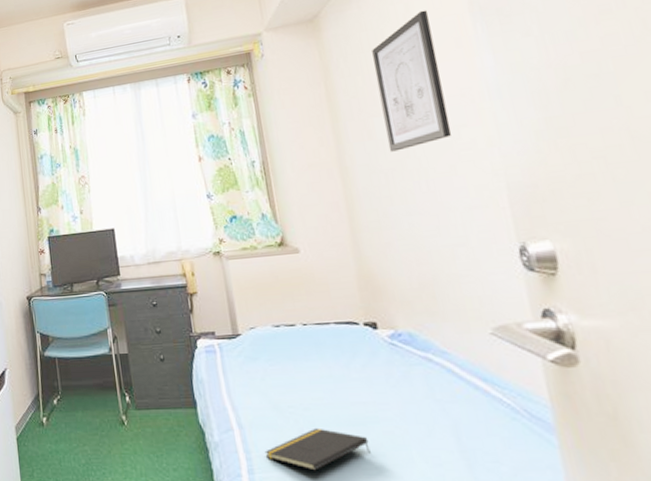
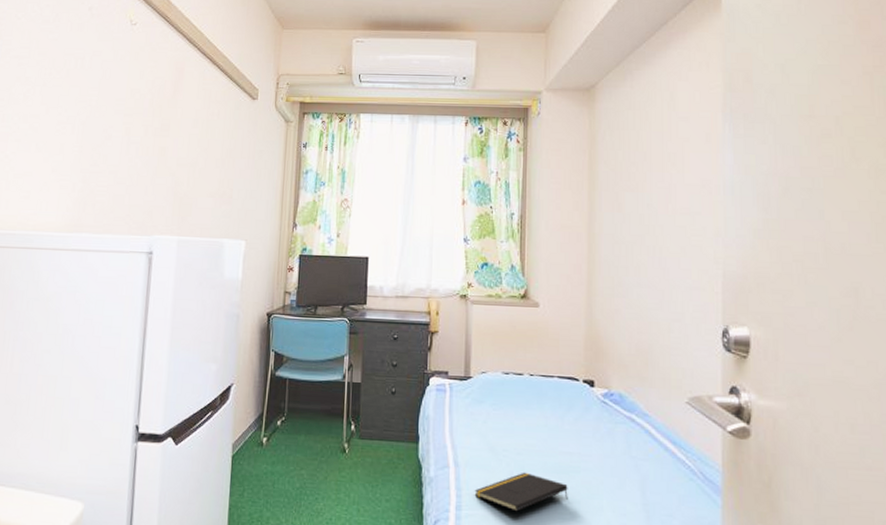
wall art: present [372,10,452,152] -> none [633,102,689,227]

